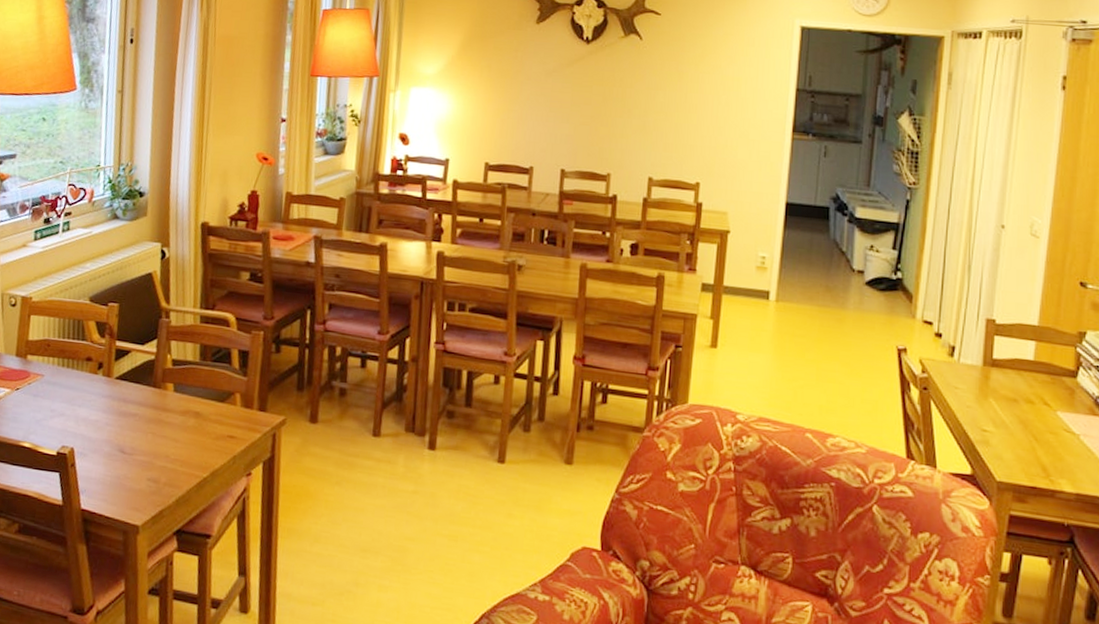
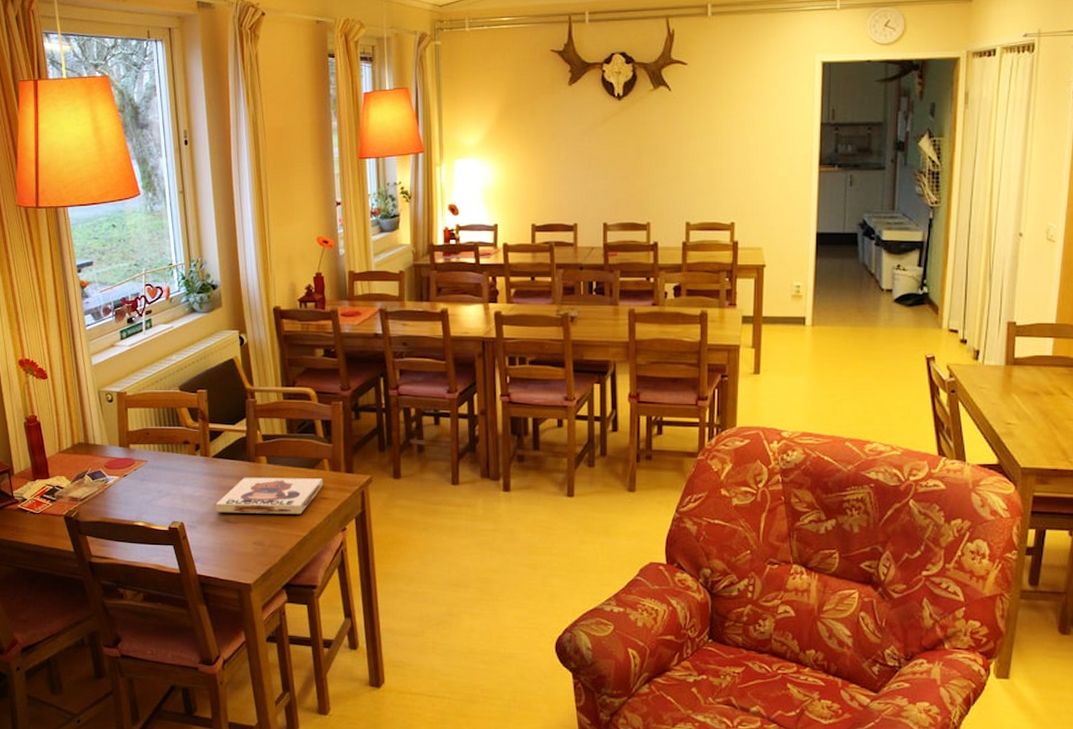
board game: none [111,404,233,453] -> present [215,477,324,515]

